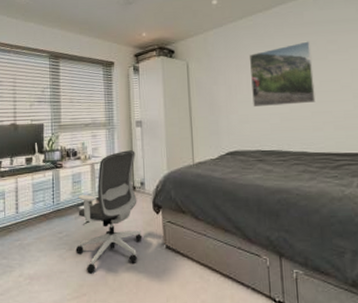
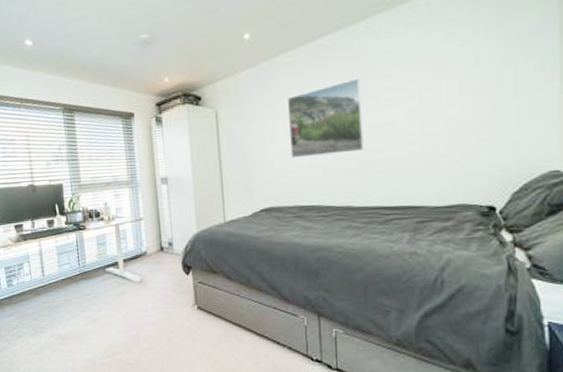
office chair: present [75,150,142,274] -> none [104,209,173,334]

